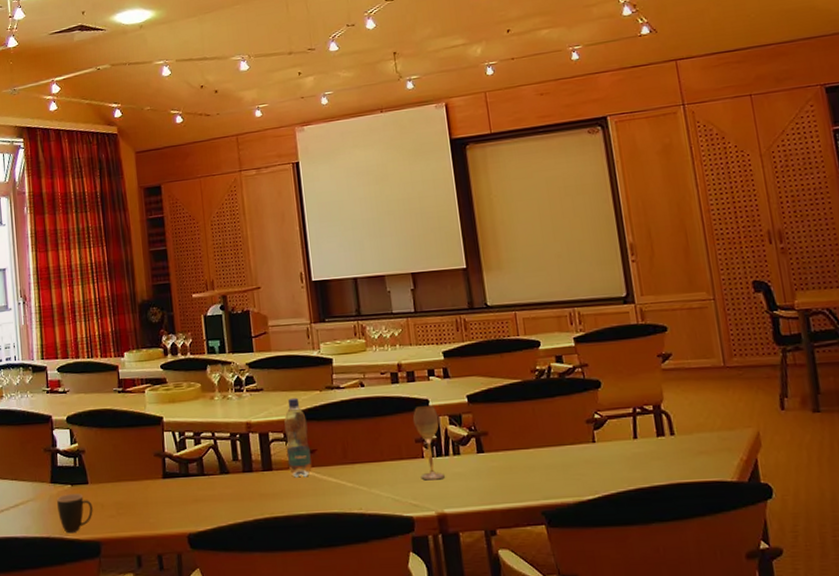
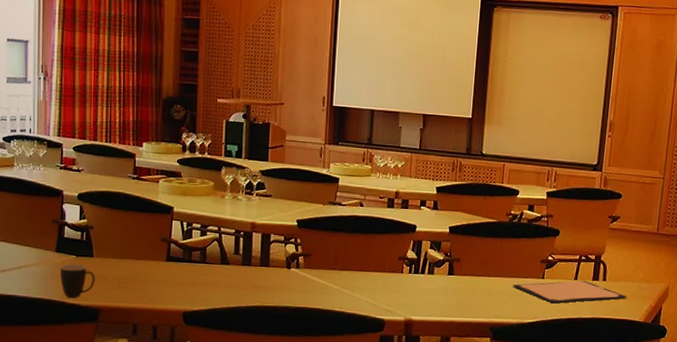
bottle: present [284,397,312,478] -> none [284,207,307,276]
wineglass: present [412,405,445,481] -> none [397,229,422,293]
notepad: none [557,438,708,472] -> present [512,280,627,304]

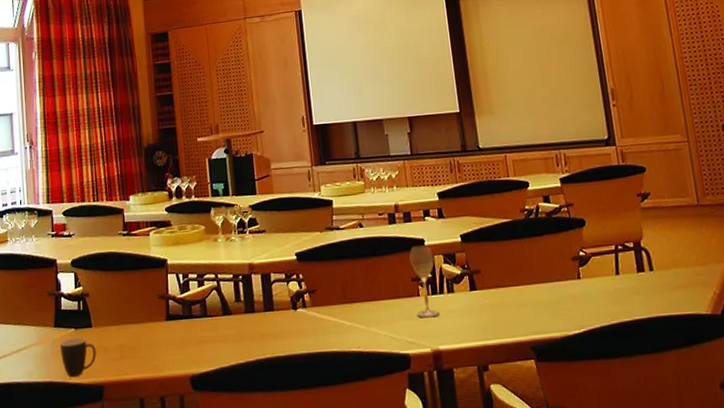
wineglass: none [397,229,422,293] -> present [409,245,439,318]
notepad: present [512,280,627,304] -> none [545,274,684,307]

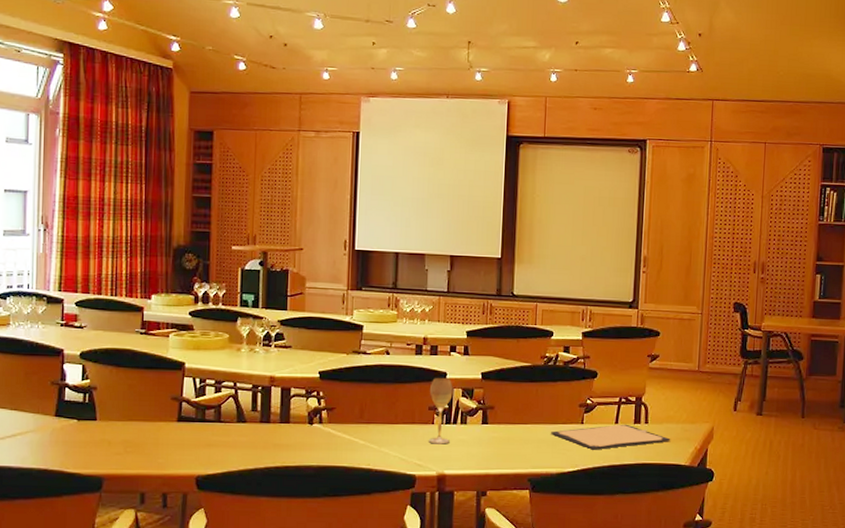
mug: present [59,337,97,377] -> none [59,429,99,466]
notepad: none [545,274,684,307] -> present [550,424,671,450]

